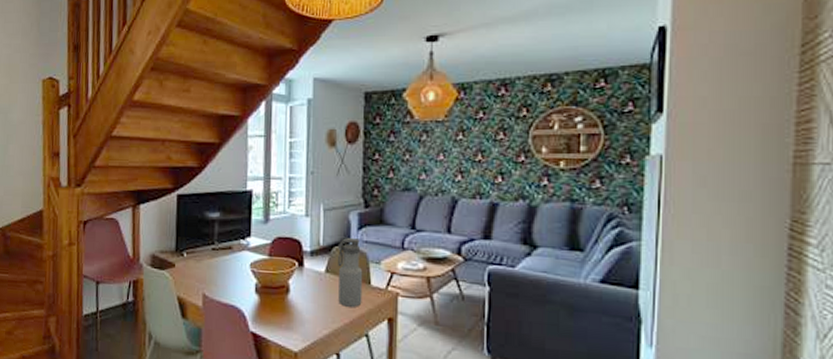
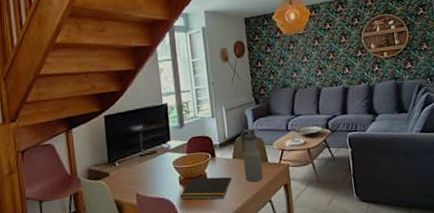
notepad: none [254,287,321,321] -> present [180,176,232,200]

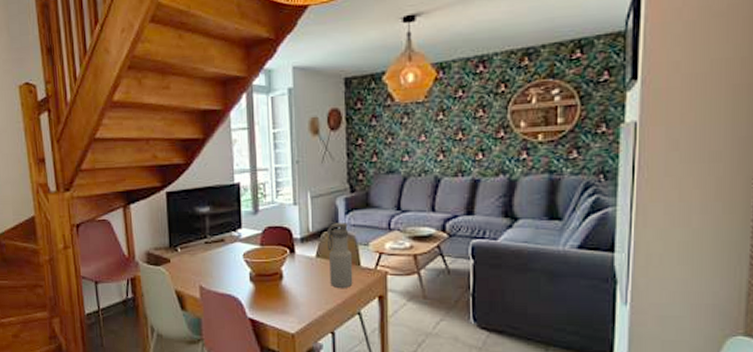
notepad: present [180,176,232,200] -> none [250,275,313,304]

